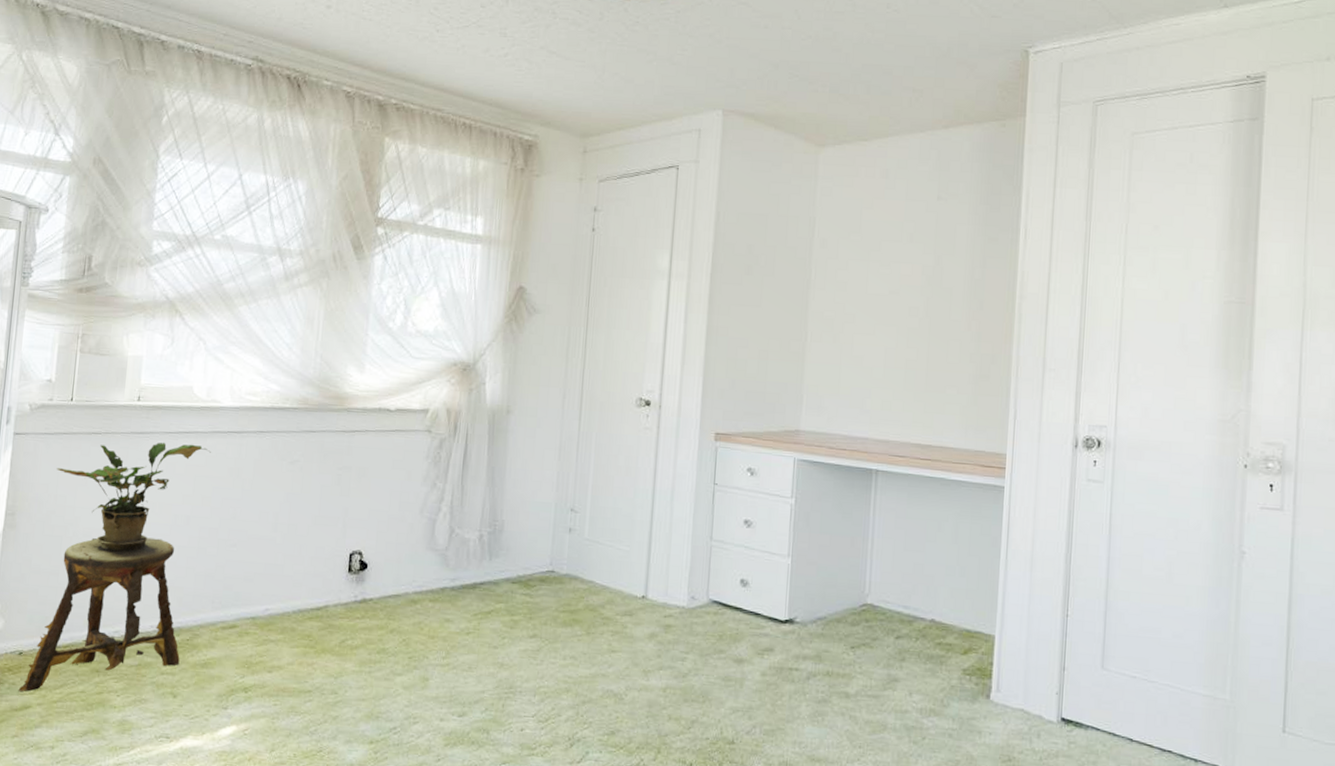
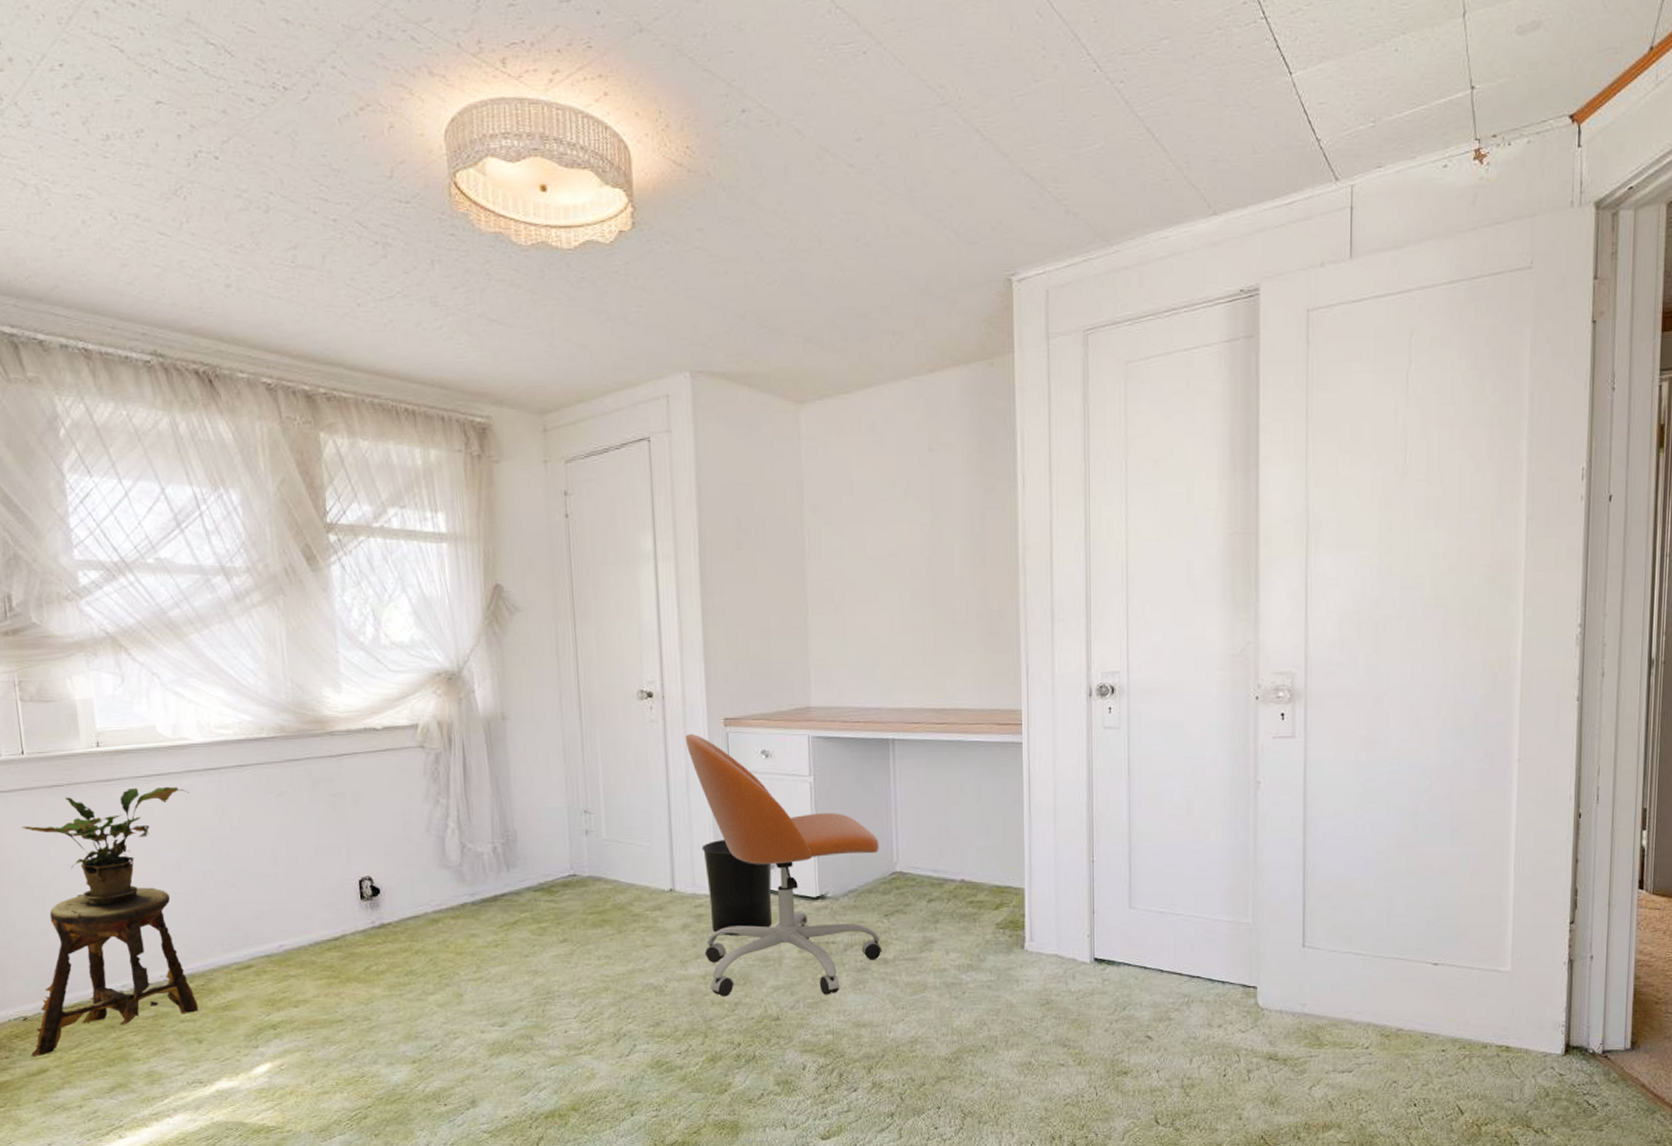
office chair: none [668,444,853,724] -> present [685,733,882,997]
waste bin: none [678,551,745,650] -> present [702,839,772,935]

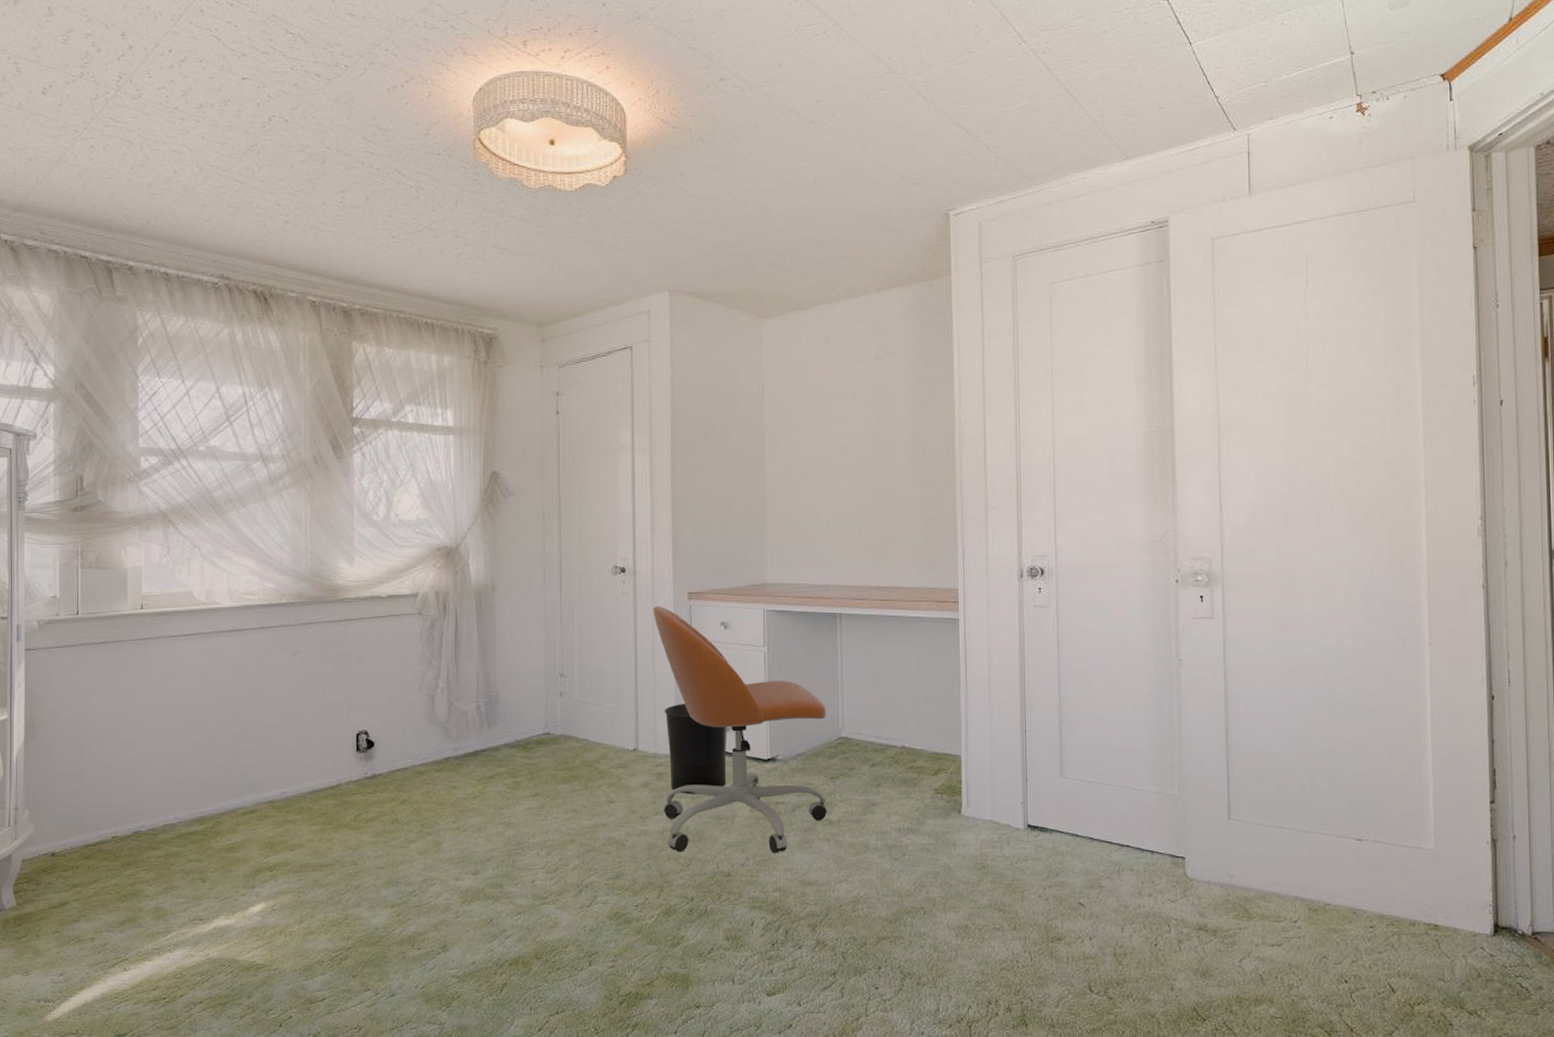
plant: present [21,786,198,1056] -> none [54,645,216,890]

